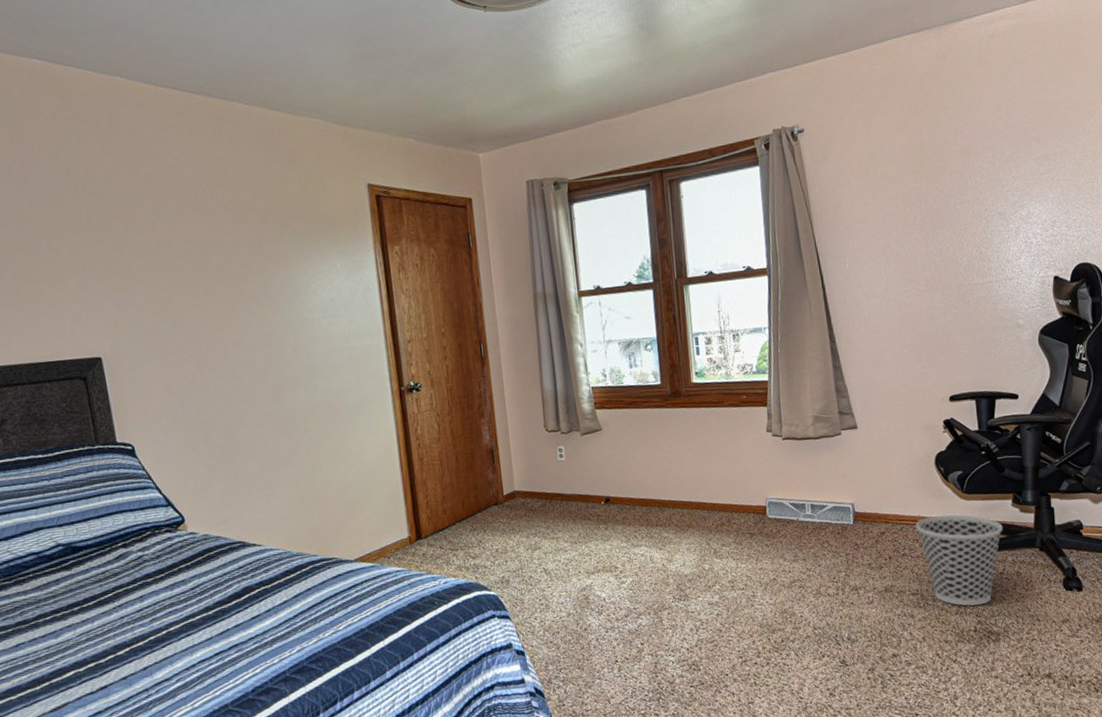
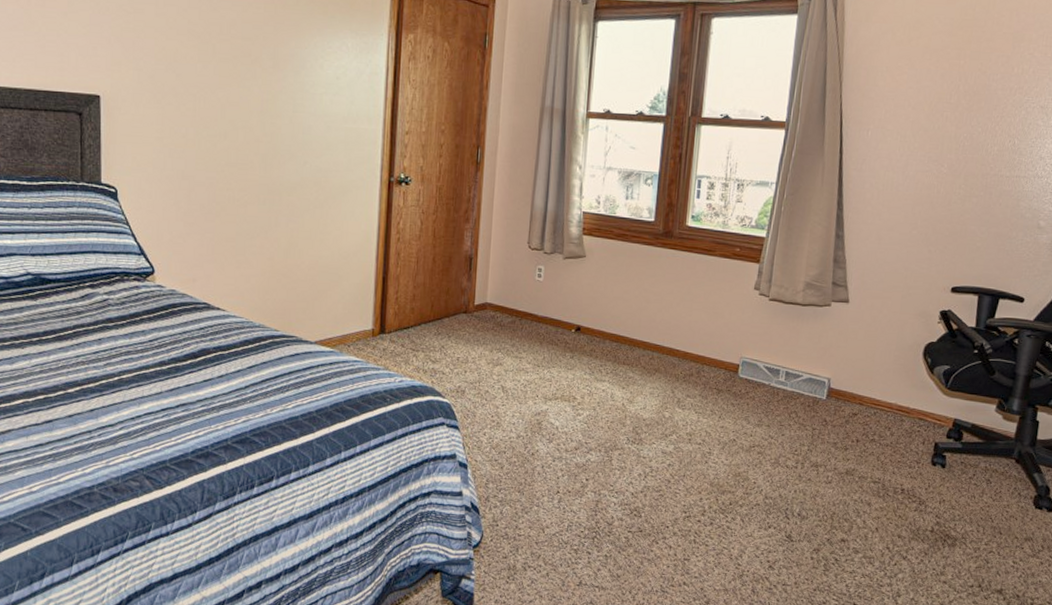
wastebasket: present [915,514,1003,606] -> none [890,407,982,507]

